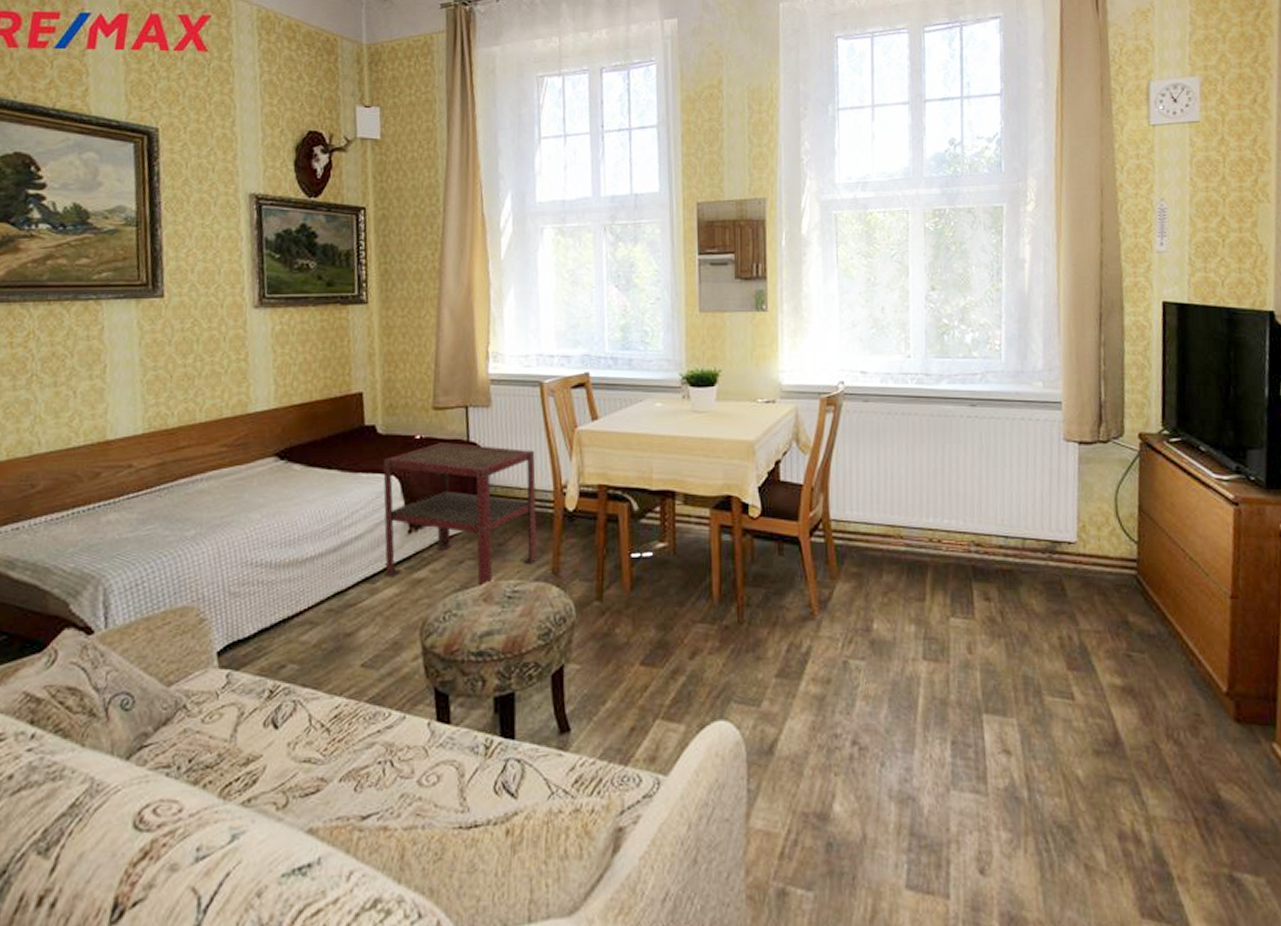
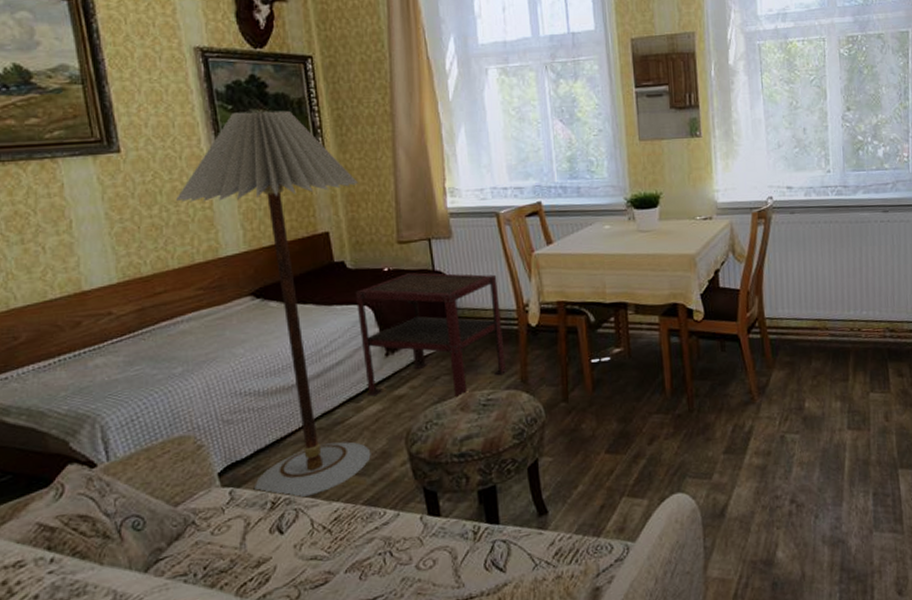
floor lamp: none [212,262,399,689] -> present [176,110,371,498]

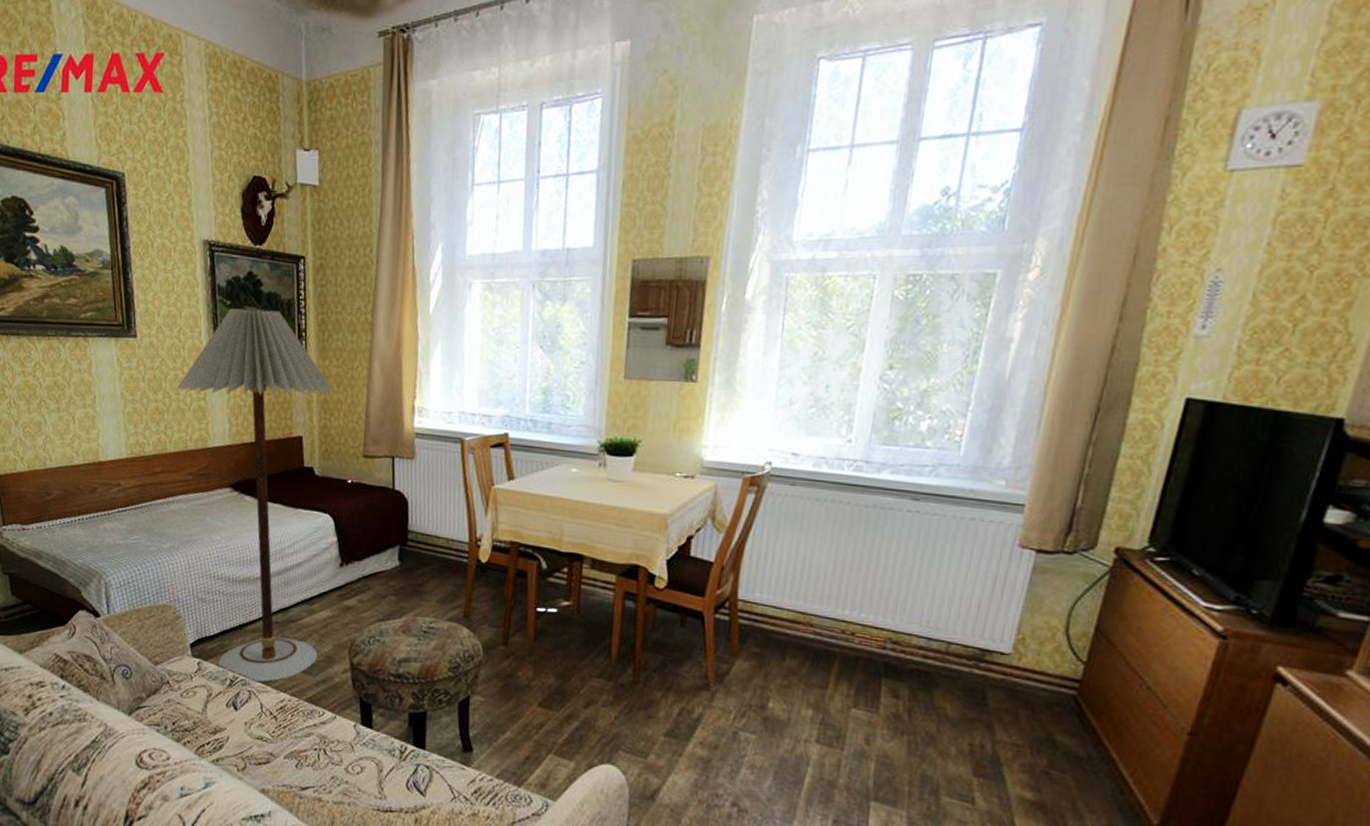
side table: present [355,272,507,399] -> none [319,487,454,621]

